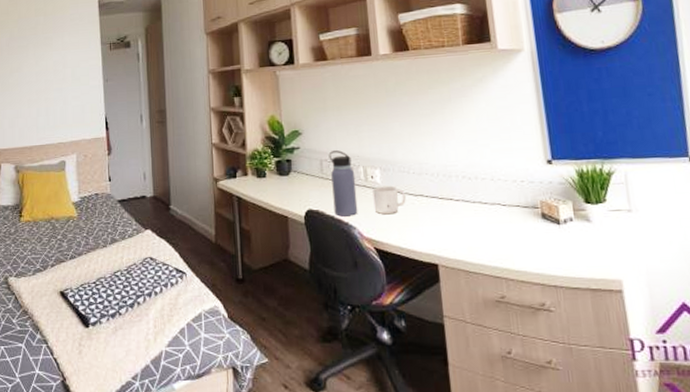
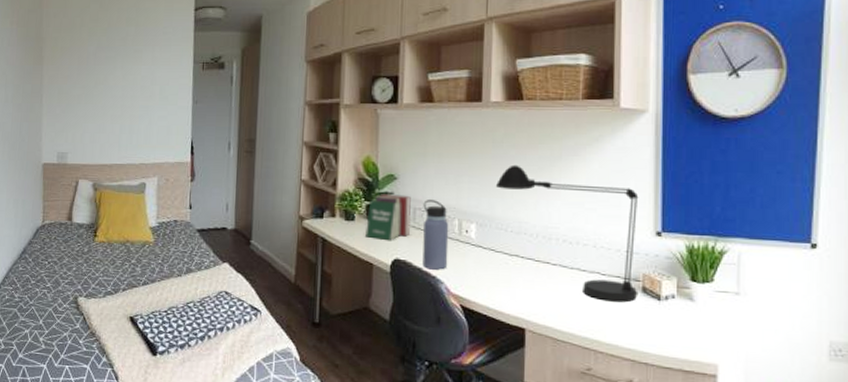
books: none [277,149,320,194] -> present [365,194,412,241]
mug: present [372,185,406,215] -> none [465,241,500,272]
desk lamp: none [394,110,539,231] -> present [496,164,639,303]

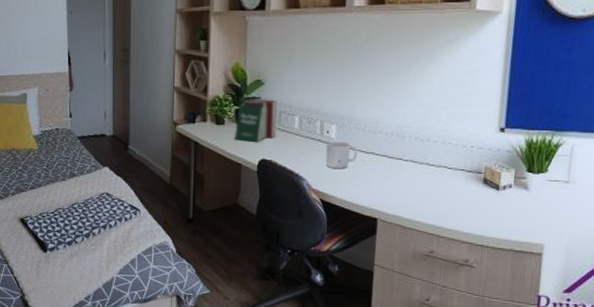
water bottle: present [422,200,449,270] -> none [287,103,312,168]
mug: none [465,241,500,272] -> present [325,141,358,169]
desk lamp: present [496,164,639,303] -> none [356,68,487,193]

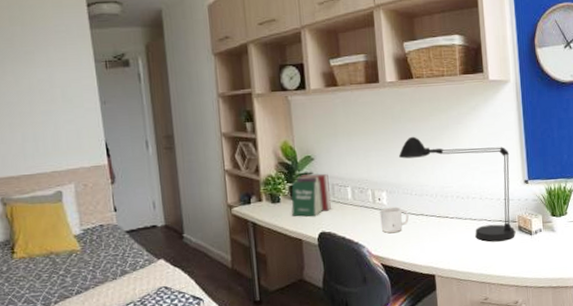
desk lamp: none [356,68,487,193] -> present [399,136,516,242]

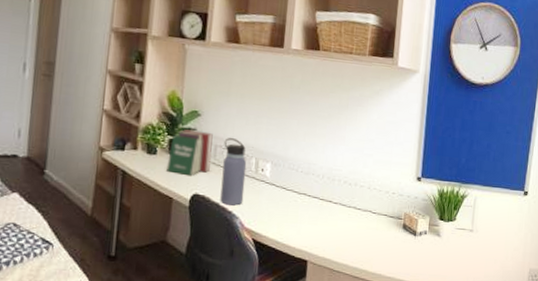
water bottle: none [340,175,367,237] -> present [220,138,247,206]
mug: present [380,207,409,234] -> none [259,180,291,209]
desk lamp: present [399,136,516,242] -> none [291,110,407,238]

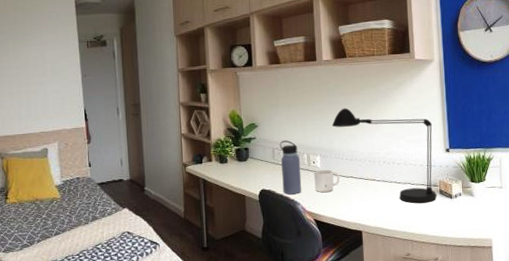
books: present [167,129,213,177] -> none [237,139,272,177]
mug: none [259,180,291,209] -> present [314,169,340,193]
desk lamp: none [291,110,407,238] -> present [332,108,437,204]

